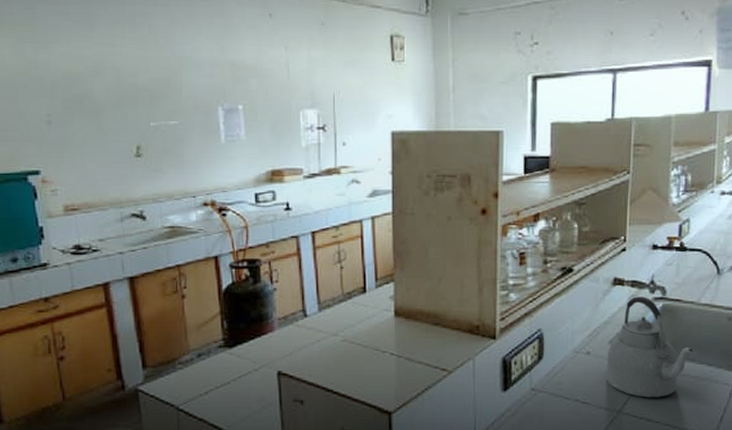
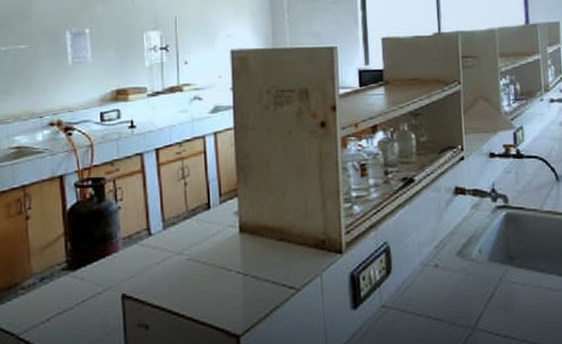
kettle: present [605,296,696,398] -> none [456,205,545,312]

